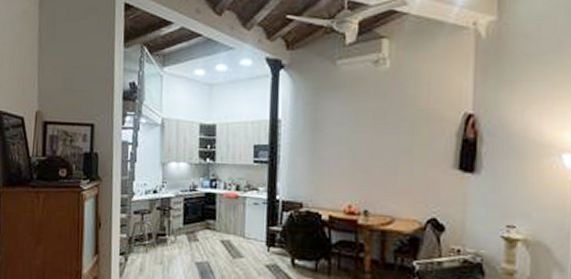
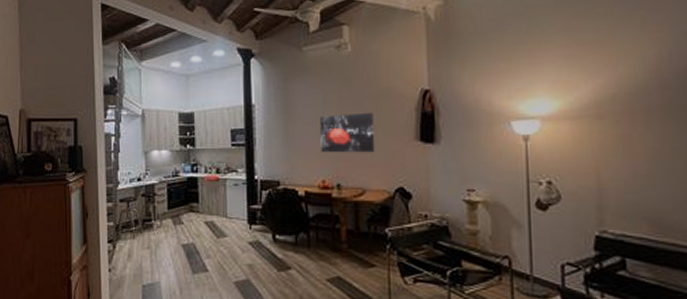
wall art: none [349,135,410,179] -> present [320,112,375,153]

